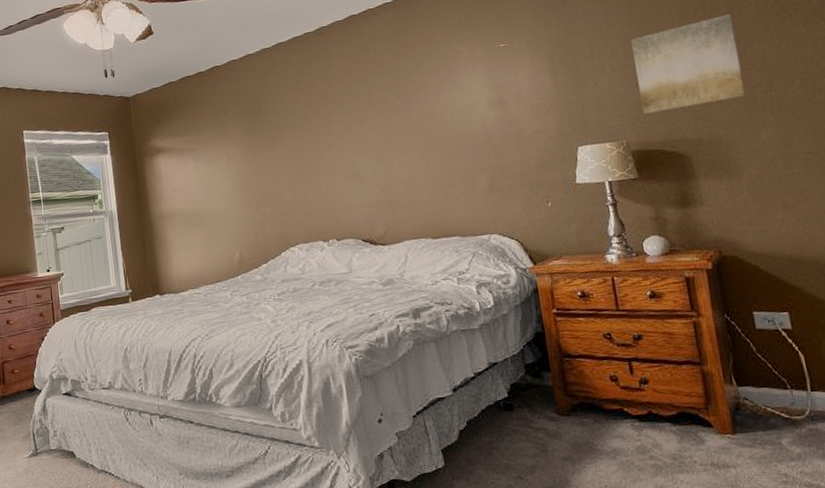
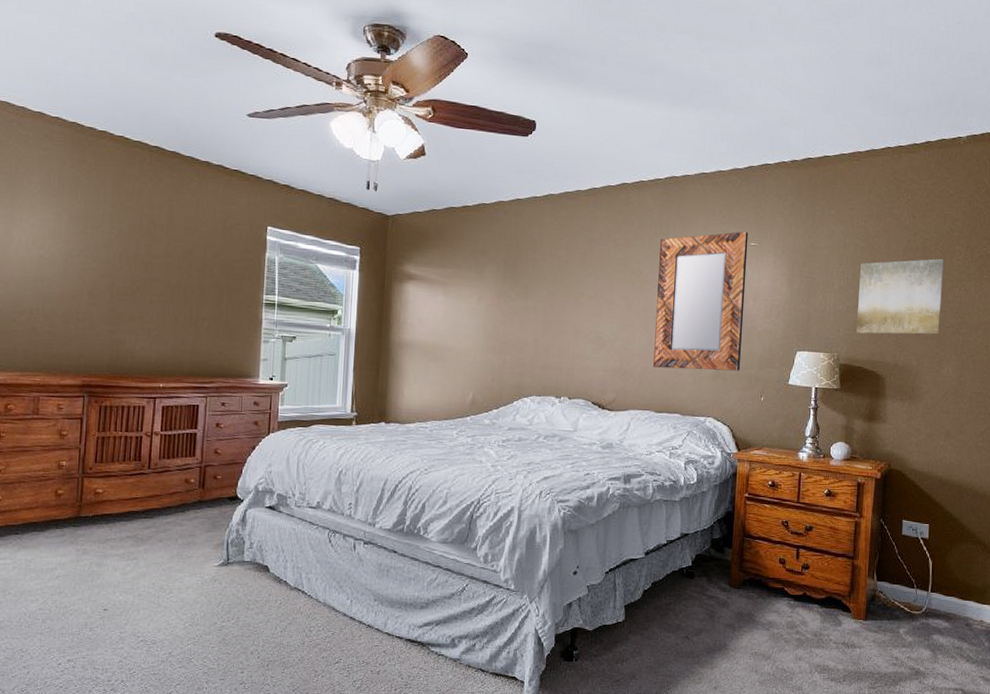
home mirror: none [401,34,518,193] -> present [653,231,749,371]

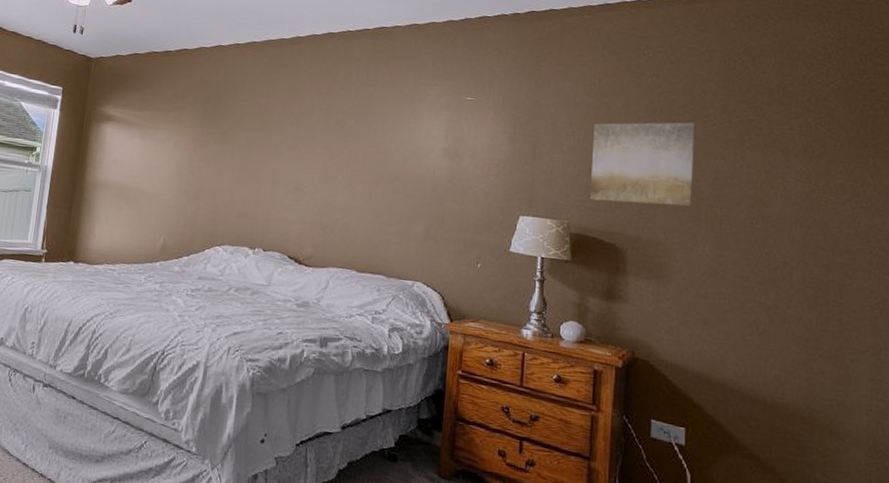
home mirror: present [653,231,749,371] -> none [356,84,465,233]

